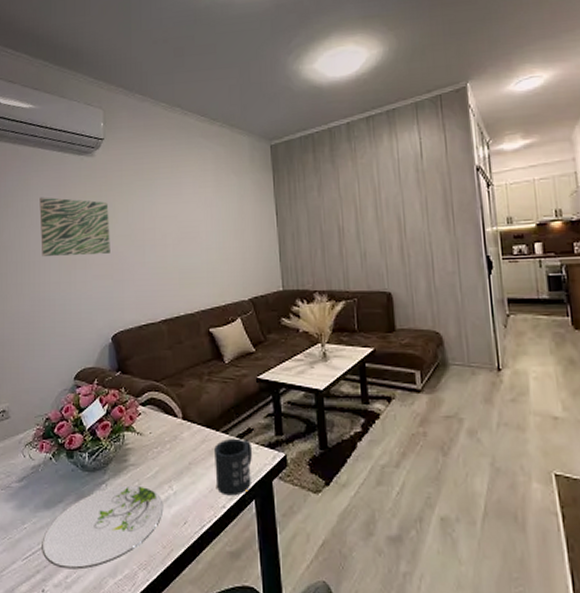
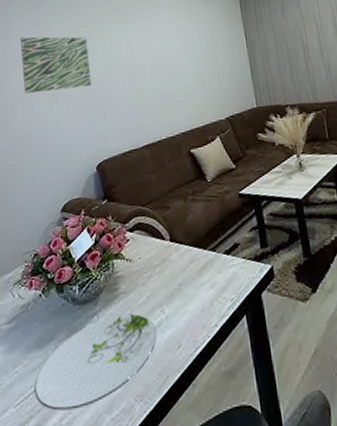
mug: present [214,438,253,496] -> none [203,254,241,314]

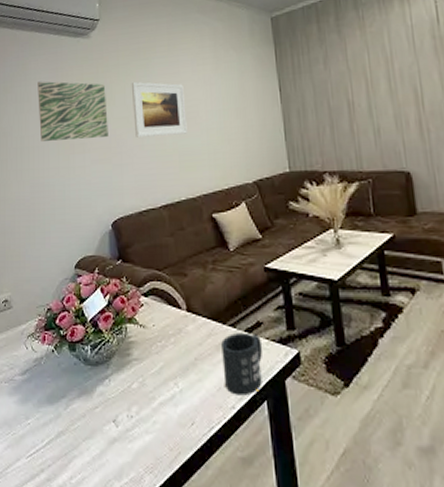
plate: present [34,313,157,411] -> none [45,381,170,470]
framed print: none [111,34,165,85] -> present [131,81,187,137]
mug: none [203,254,241,314] -> present [221,332,263,396]

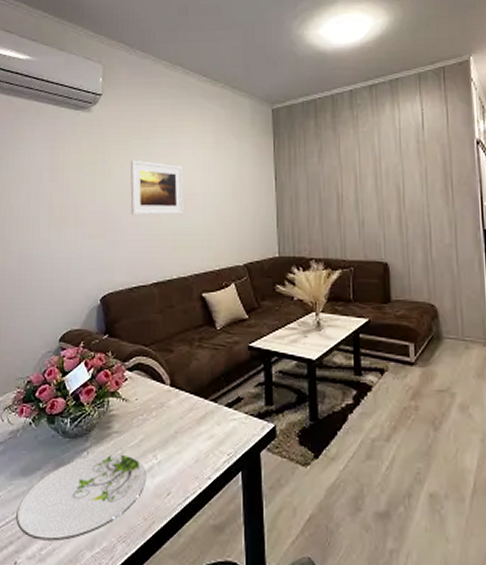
wall art: present [37,81,109,141] -> none [31,151,104,212]
plate: none [45,381,170,470] -> present [16,453,147,541]
mug: present [221,332,263,396] -> none [202,407,242,467]

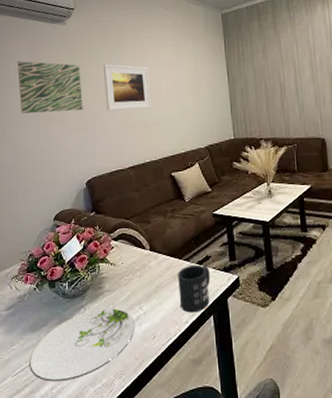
wall art: none [31,151,104,212] -> present [17,61,83,113]
mug: none [202,407,242,467] -> present [178,264,211,313]

